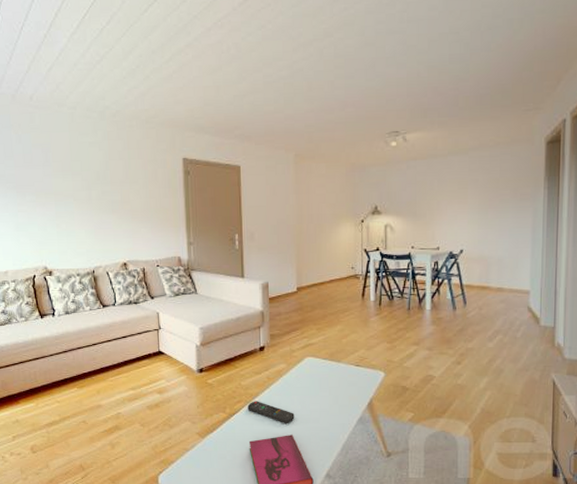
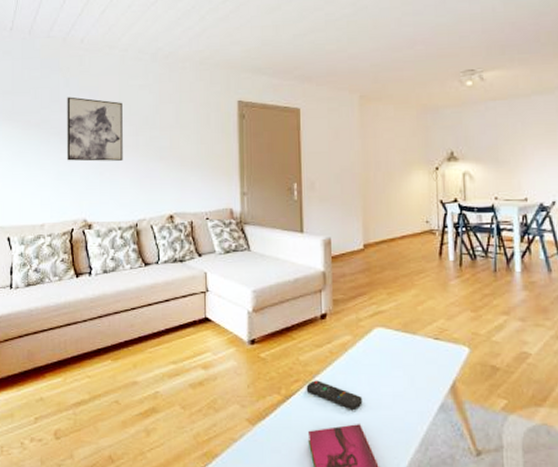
wall art: none [20,152,78,214] -> present [67,96,123,162]

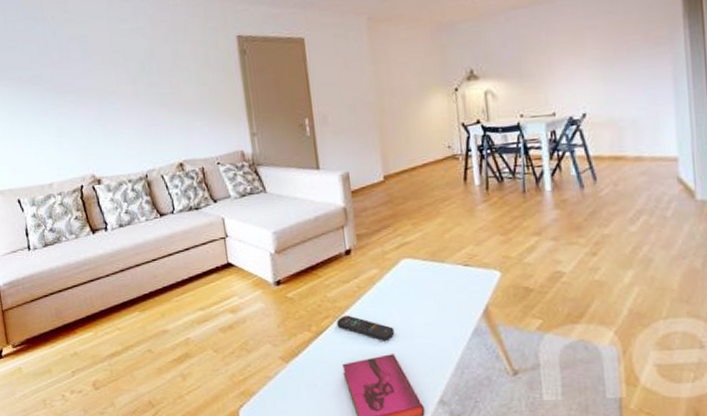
wall art: present [67,96,123,162] -> none [56,47,124,116]

